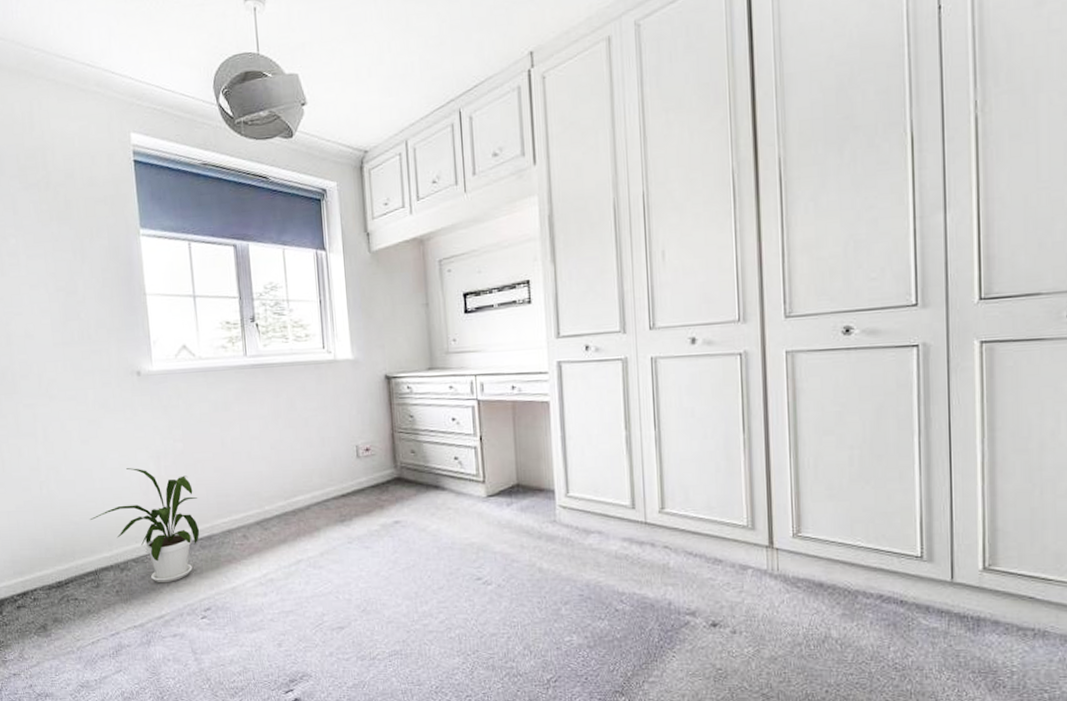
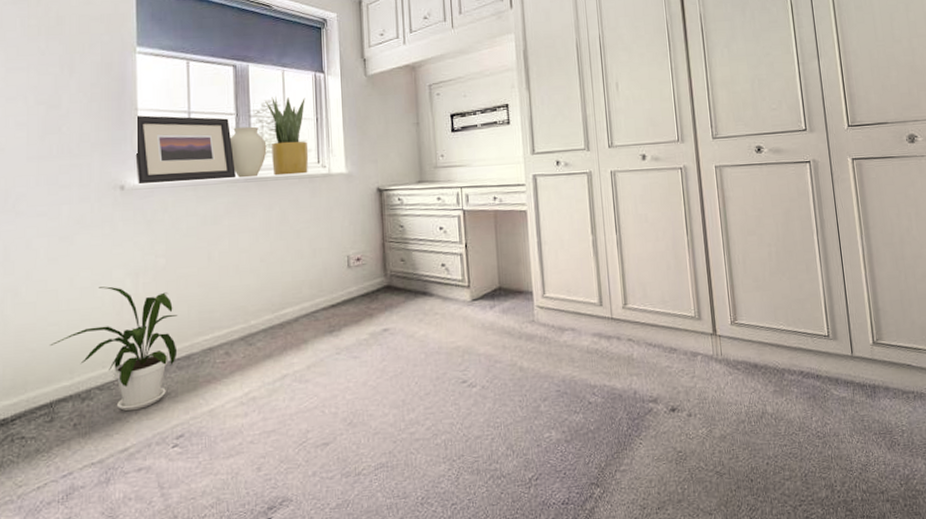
picture frame: none [144,300,243,370] -> present [135,115,236,185]
vase: none [234,310,272,364] -> present [230,126,267,178]
planter: none [267,278,314,362] -> present [265,97,309,176]

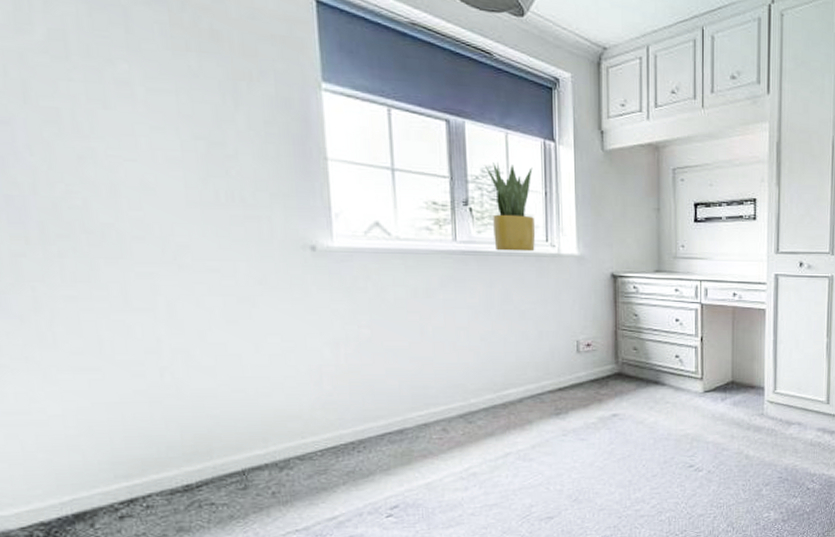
house plant: present [50,286,178,412] -> none [236,355,389,482]
picture frame: present [135,115,236,185] -> none [324,165,451,250]
vase: present [230,126,267,178] -> none [443,192,487,250]

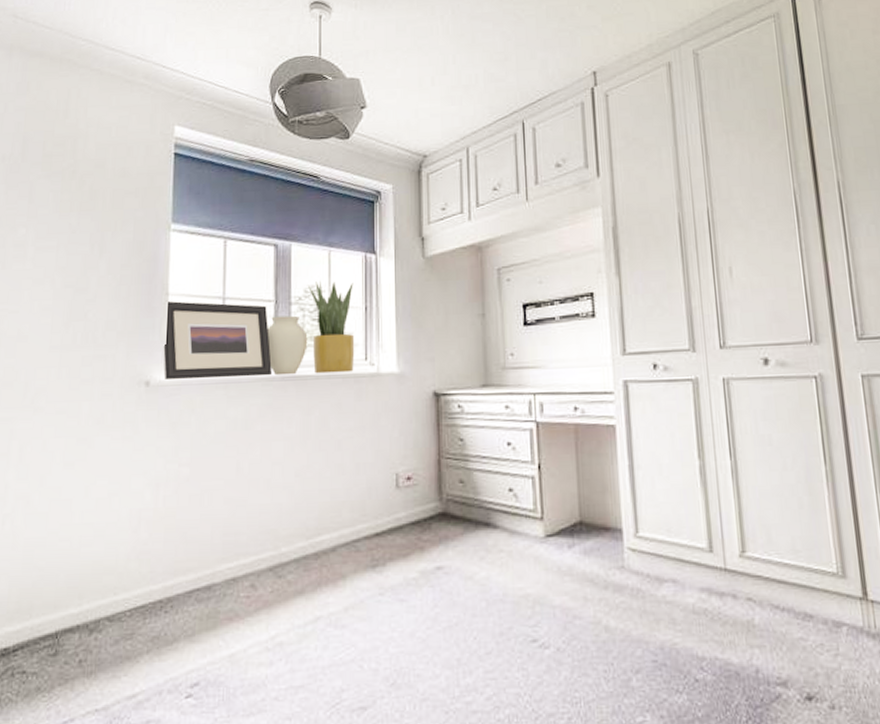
picture frame: none [324,165,451,250] -> present [163,300,272,381]
vase: none [443,192,487,250] -> present [267,315,308,376]

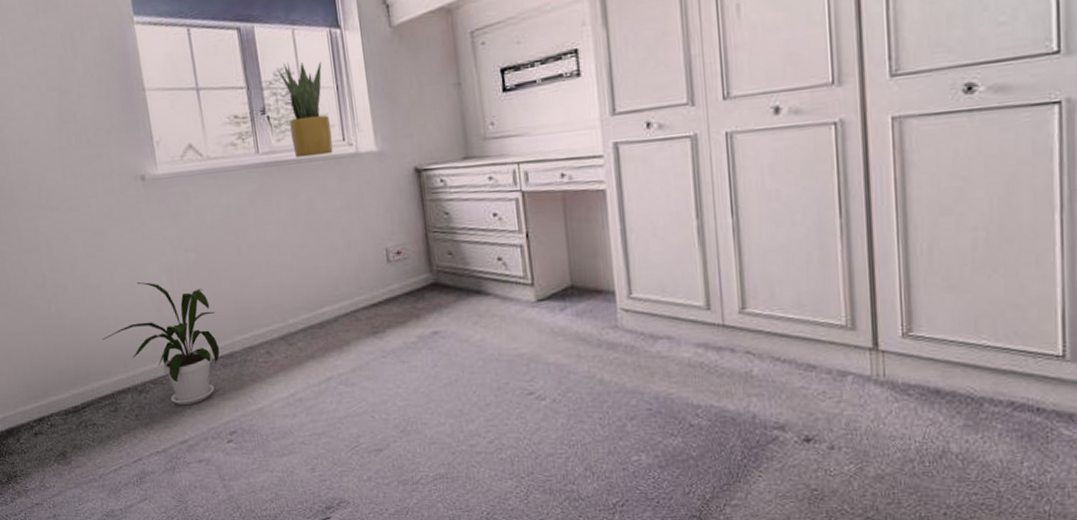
house plant: none [60,498,199,650] -> present [102,282,220,406]
picture frame: present [163,300,272,381] -> none [143,93,255,174]
vase: present [267,315,308,376] -> none [243,101,285,163]

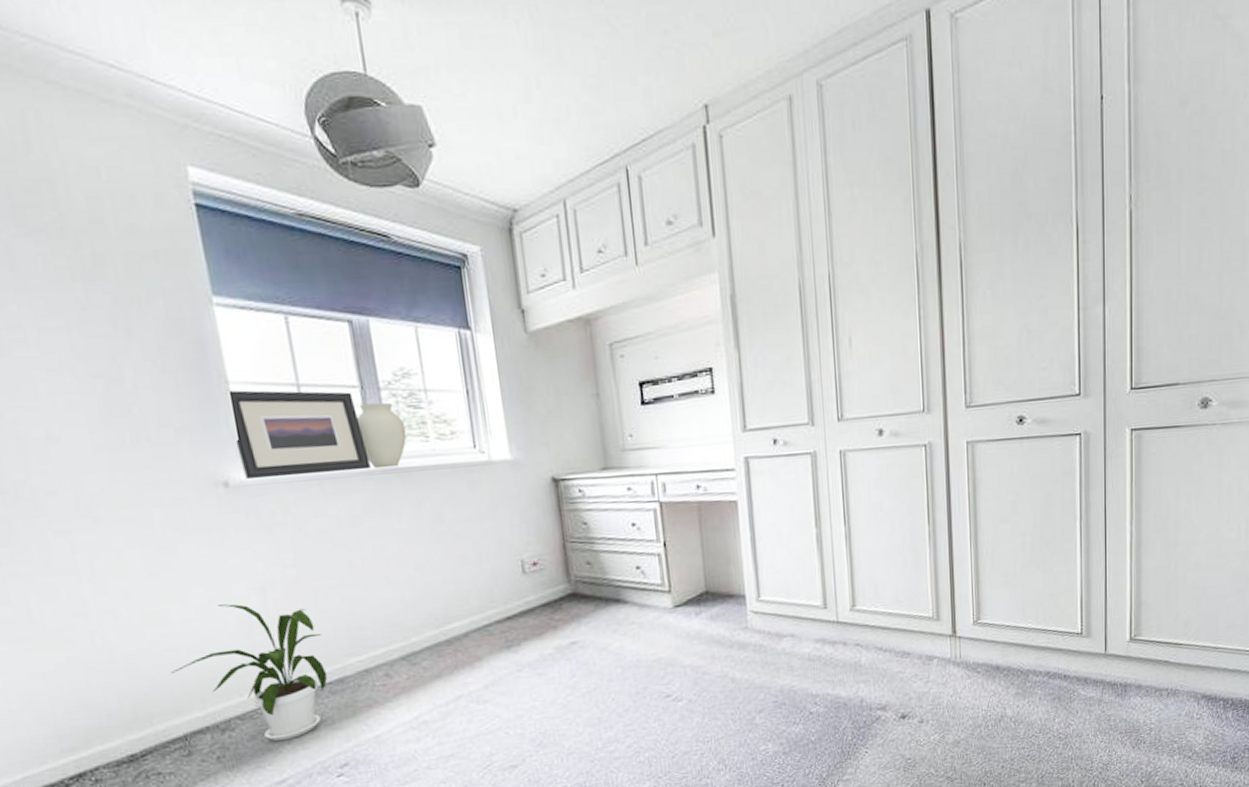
picture frame: none [143,93,255,174] -> present [226,390,371,480]
vase: none [243,101,285,163] -> present [356,402,407,469]
planter: present [277,61,333,158] -> none [397,363,463,465]

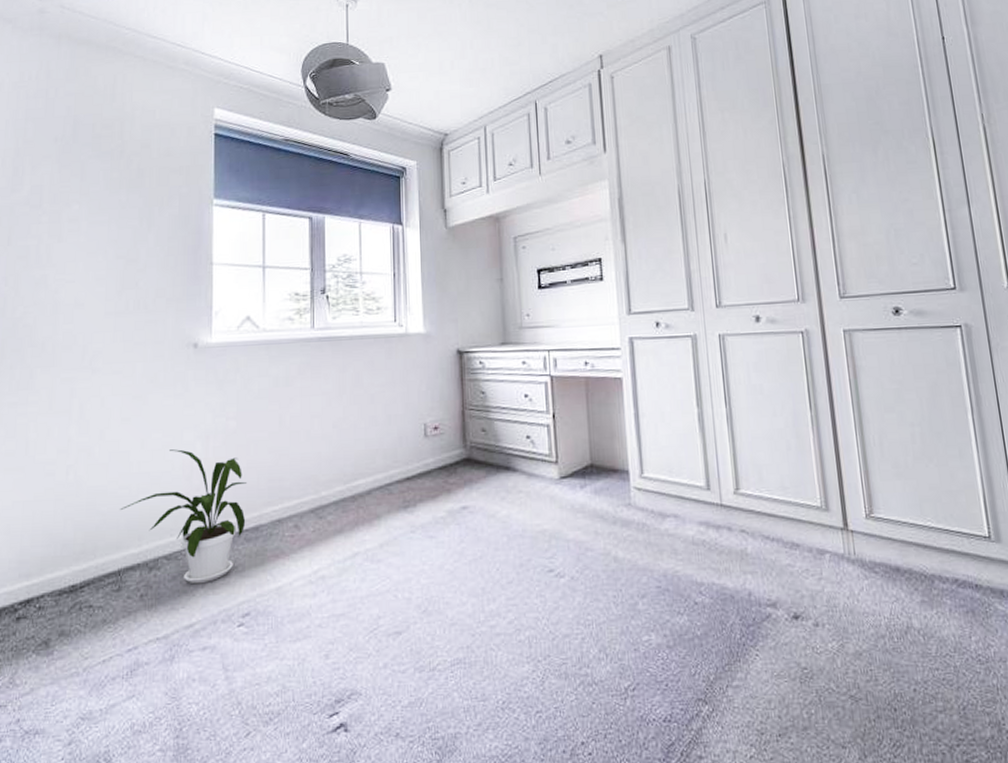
picture frame: present [226,390,371,480] -> none [209,269,309,343]
vase: present [356,402,407,469] -> none [304,282,342,337]

